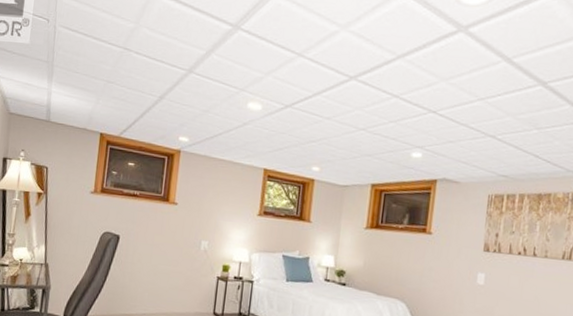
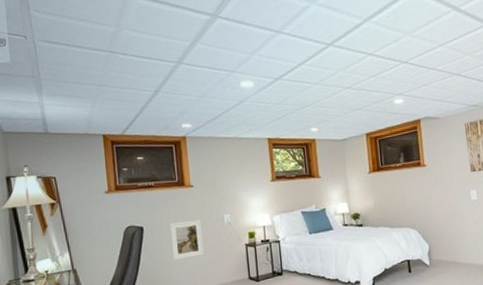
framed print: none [141,237,178,279] -> present [169,219,204,261]

